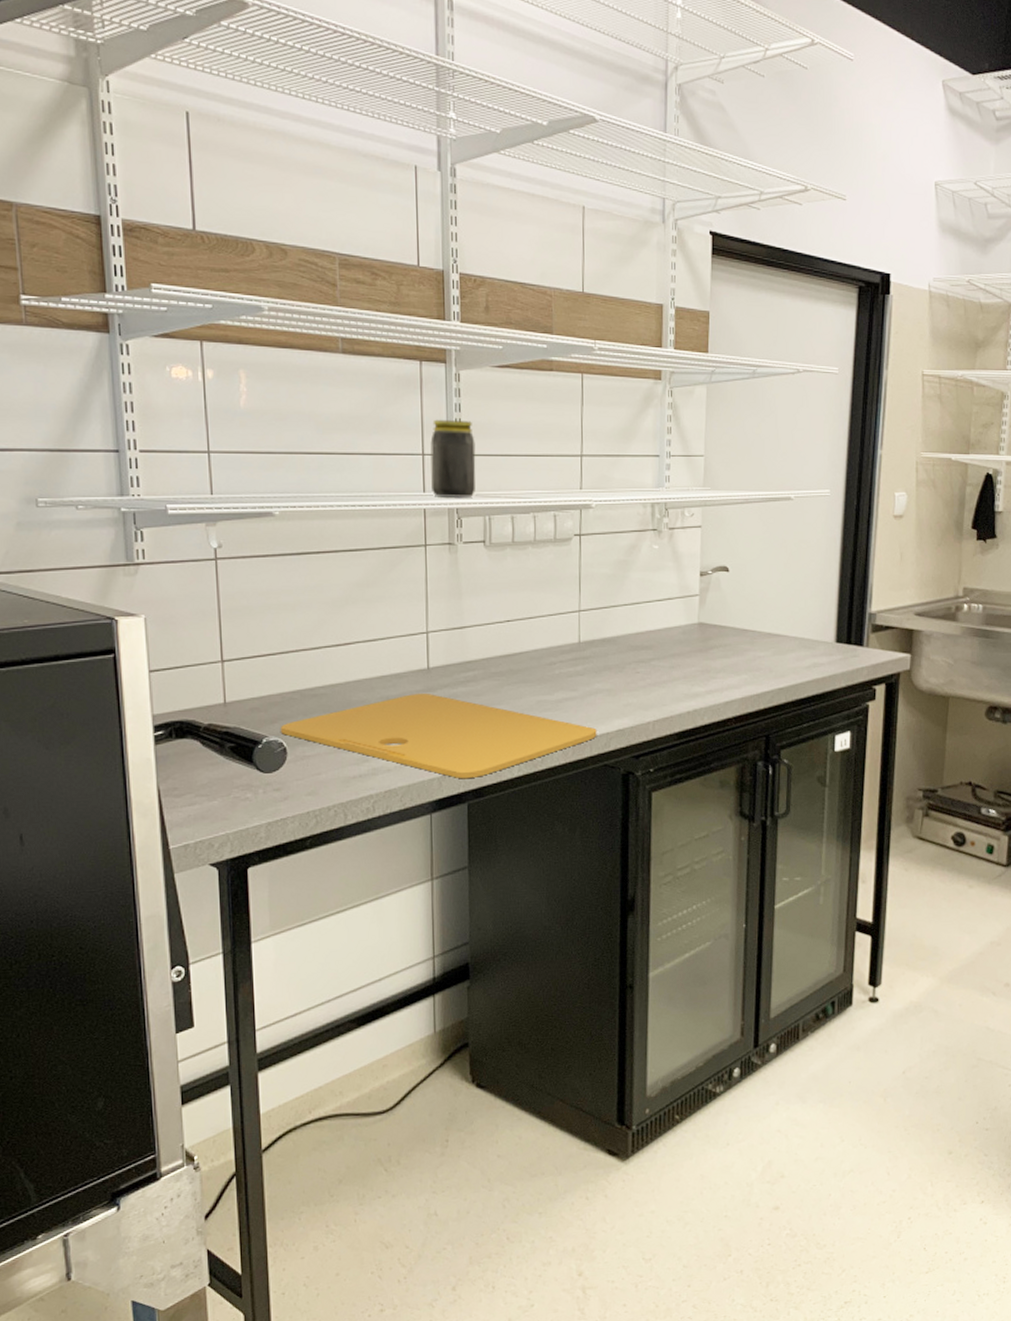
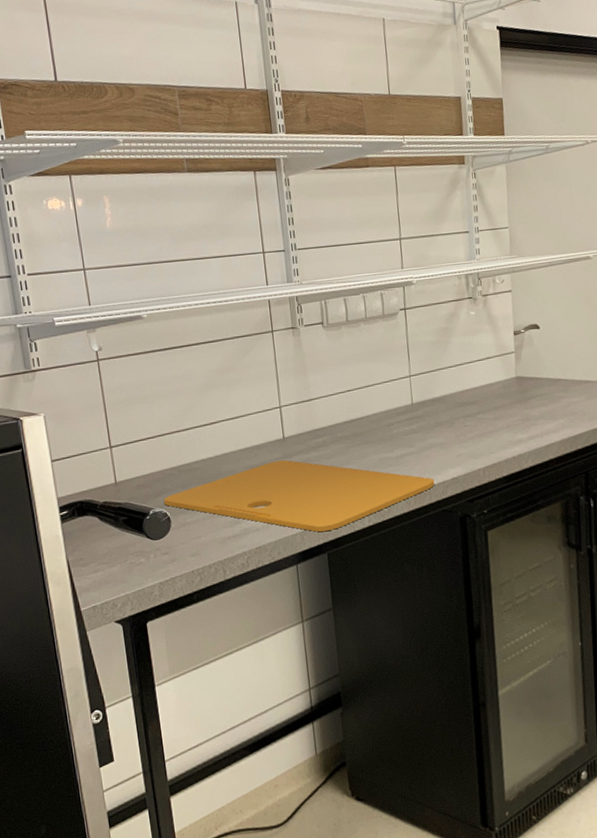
jar: present [430,419,476,497] -> none [269,219,311,288]

